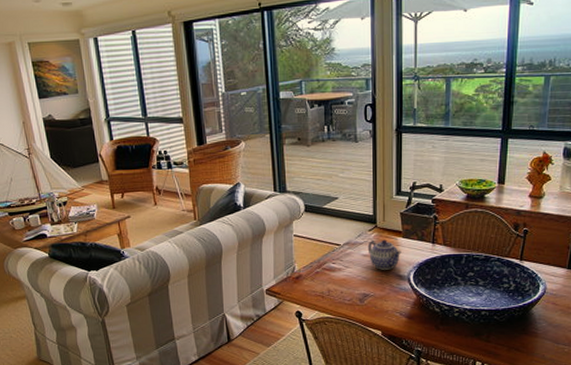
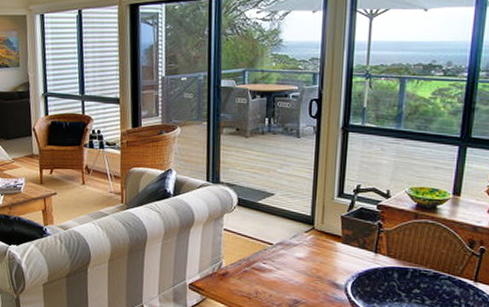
teapot: present [367,239,401,270] -> none [302,243,340,277]

